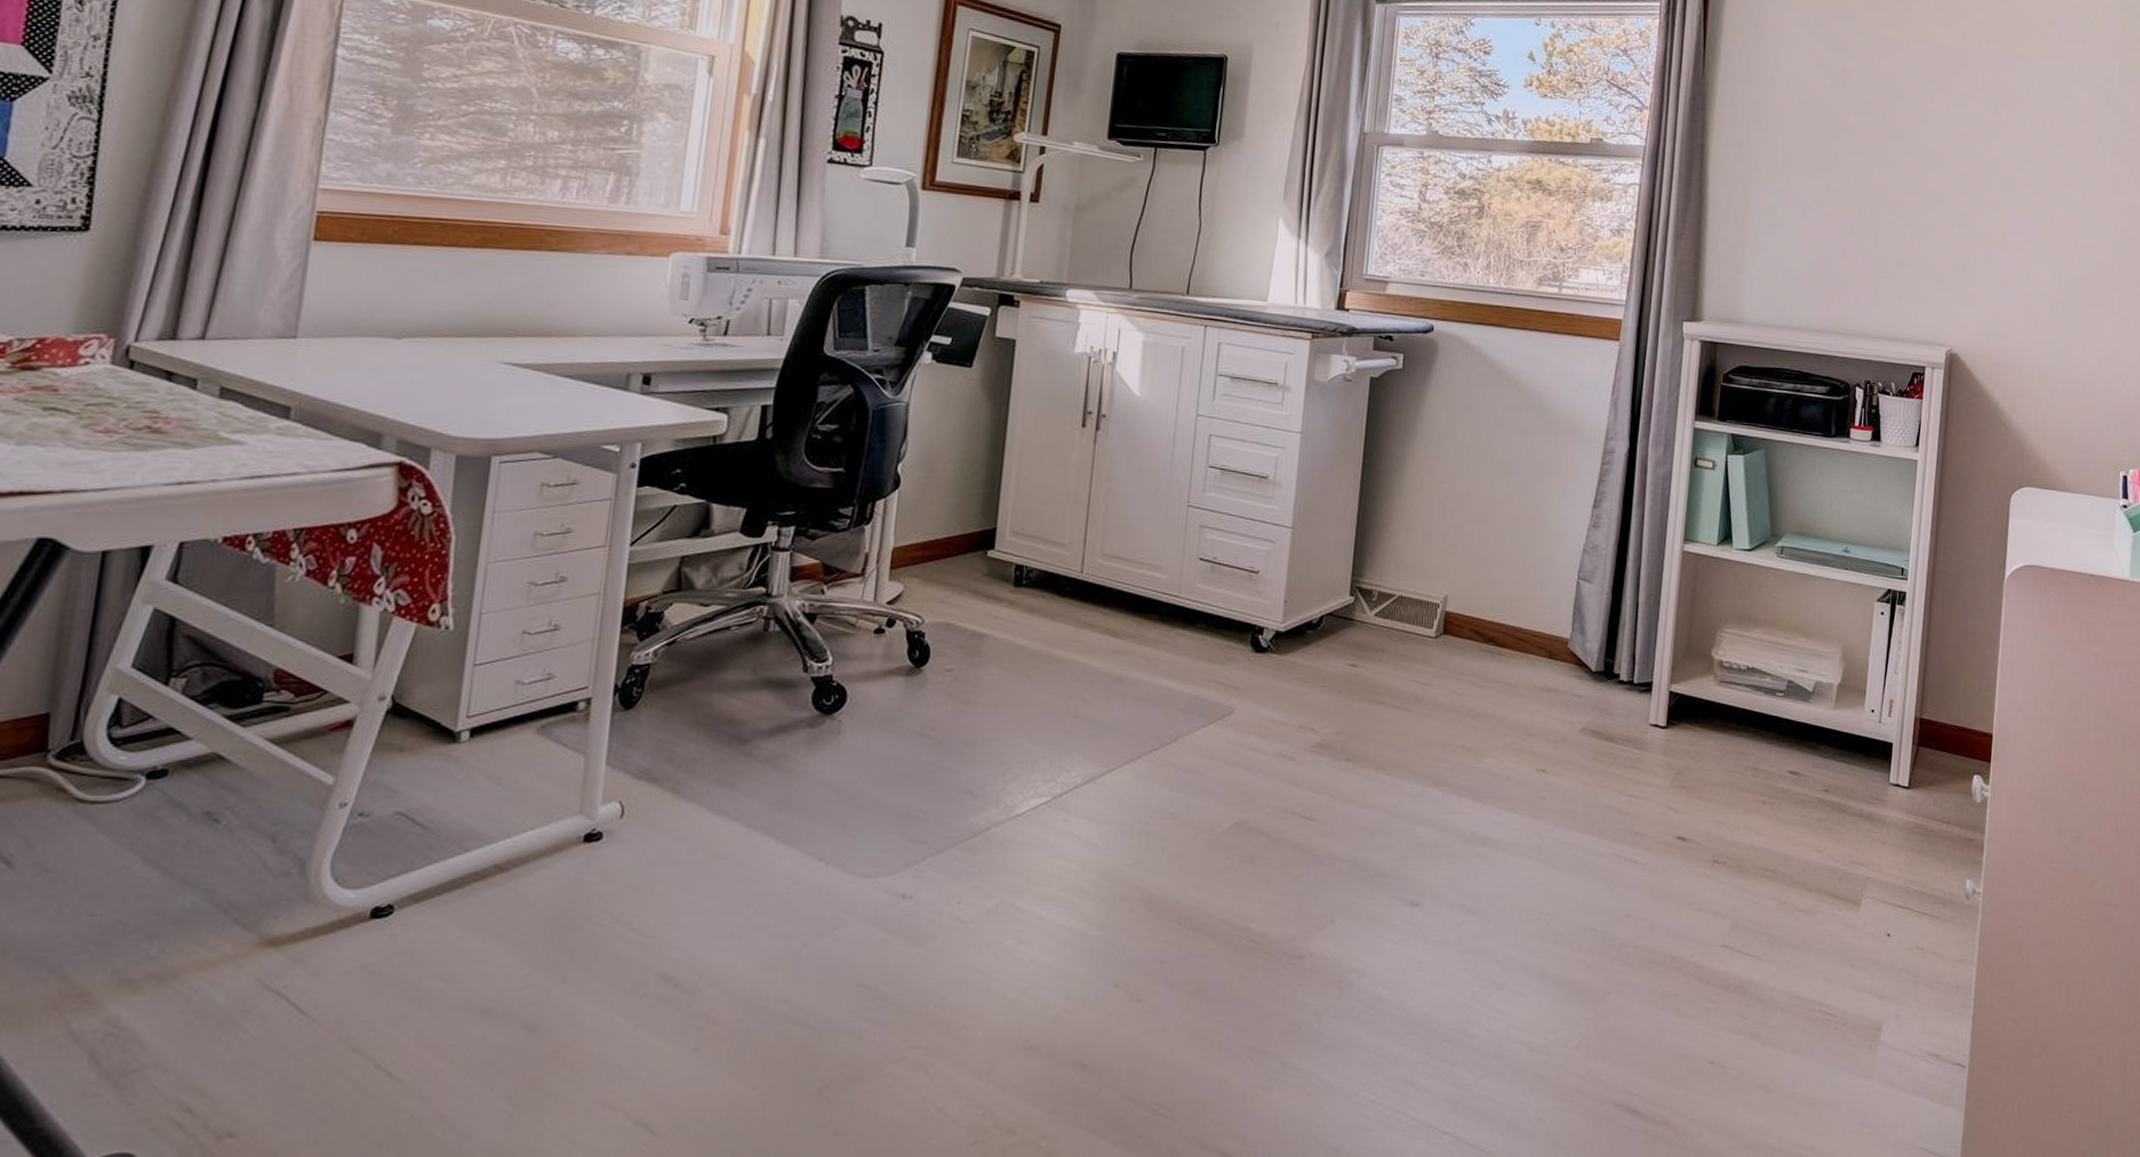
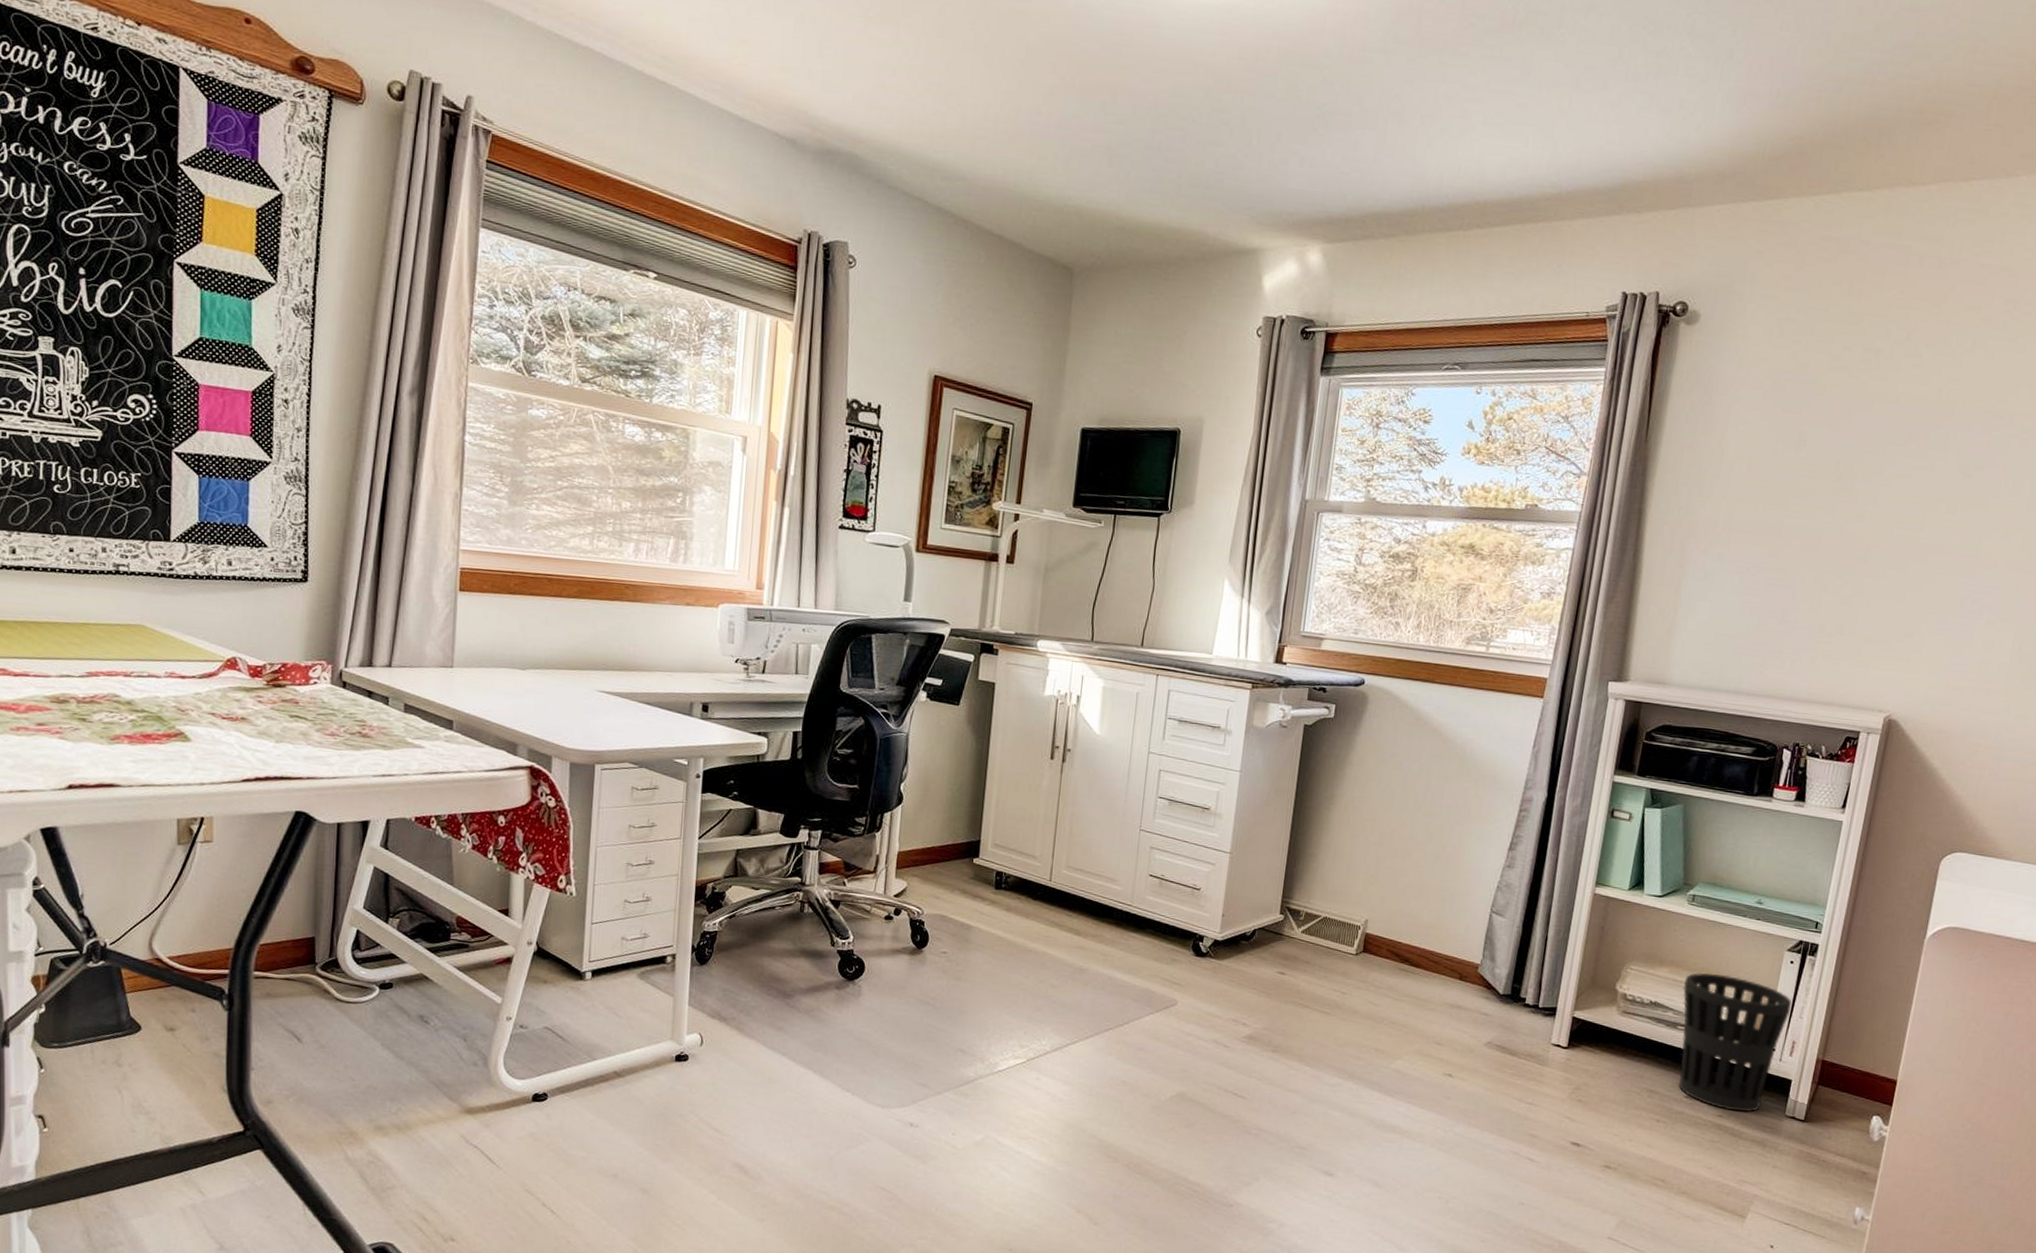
wastebasket: none [1778,632,1886,784] -> present [1679,973,1792,1112]

